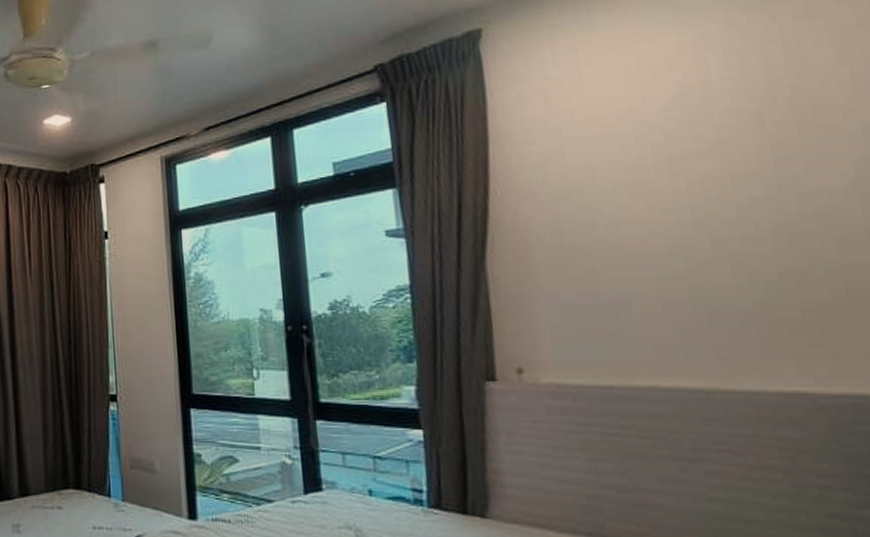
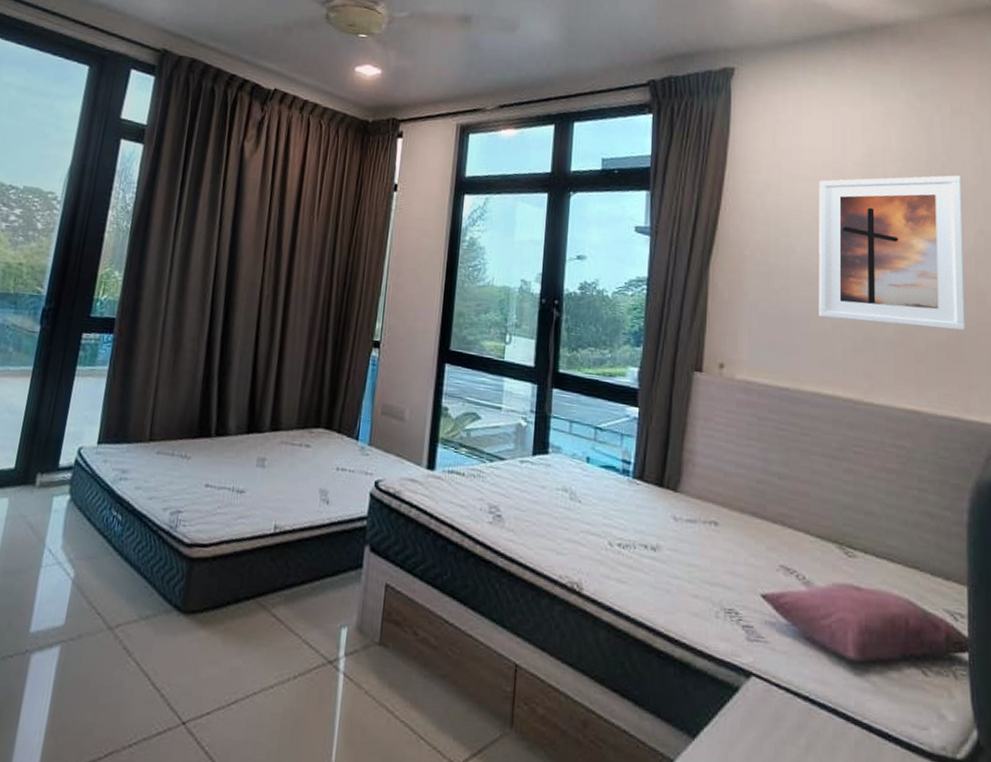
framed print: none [616,95,858,298] -> present [819,175,965,331]

